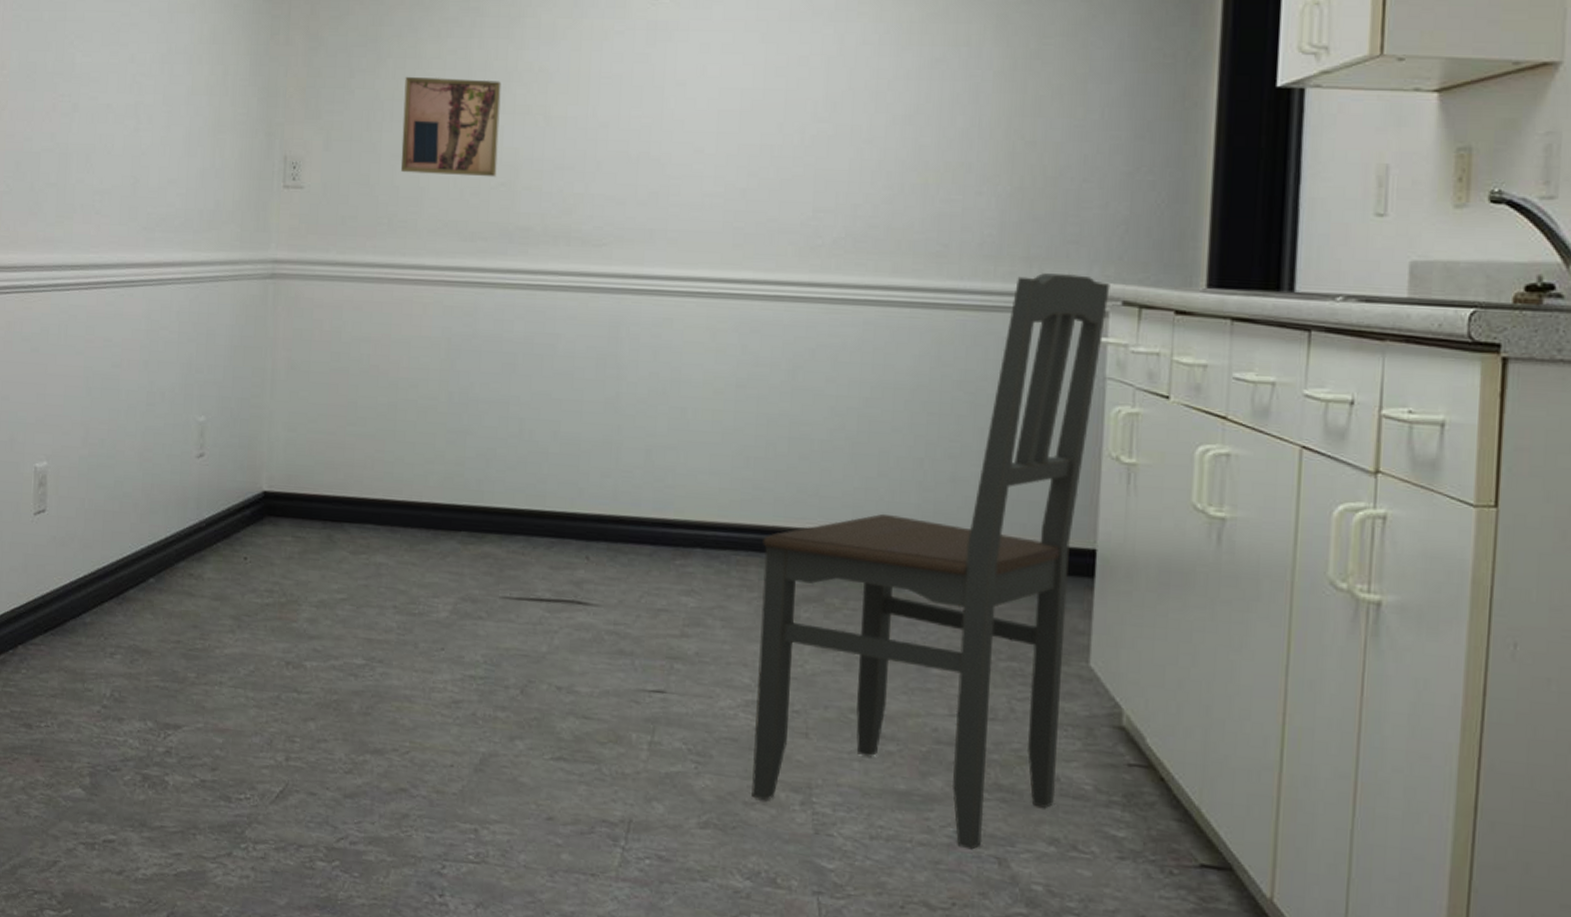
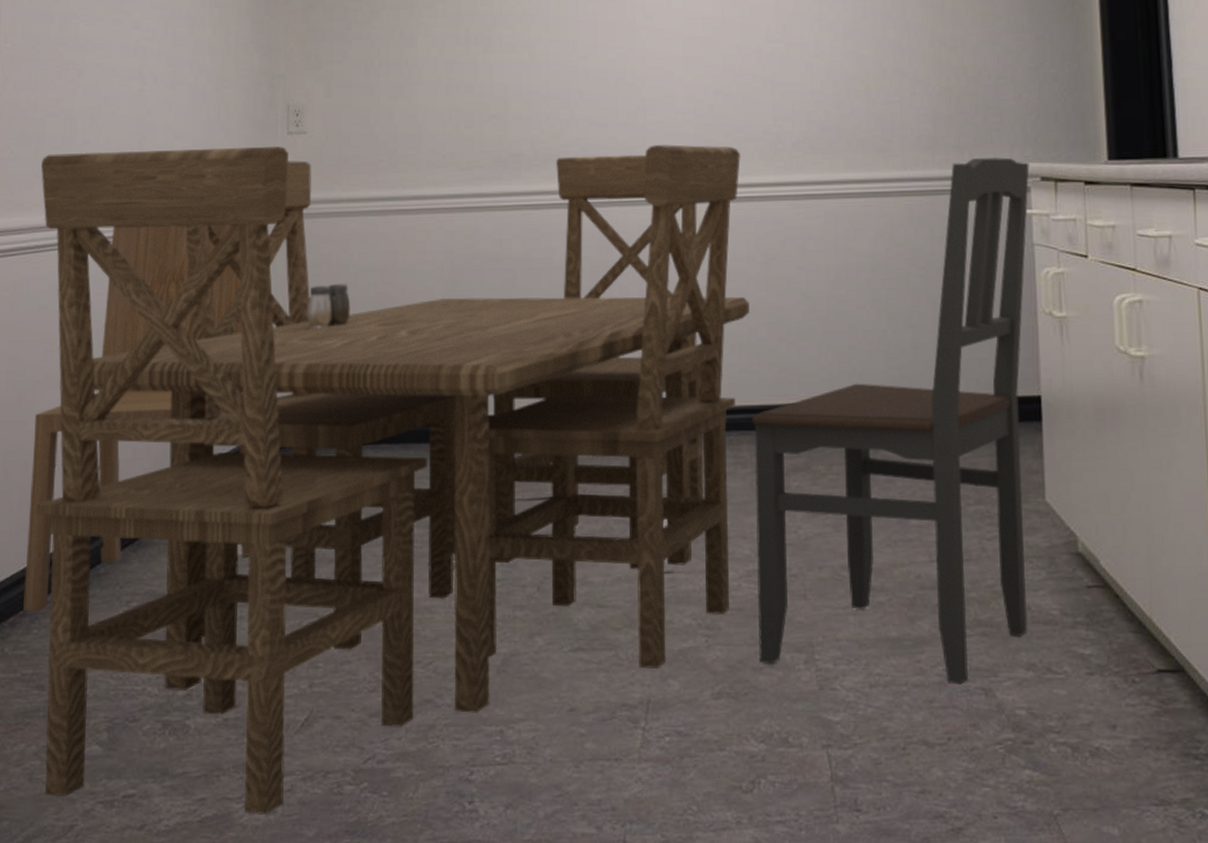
dining chair: none [13,272,262,652] -> present [23,225,269,612]
dining set: none [26,191,772,878] -> present [36,145,750,814]
salt and pepper shaker: none [296,351,342,398] -> present [306,283,351,328]
wall art: present [400,76,501,177] -> none [398,24,488,112]

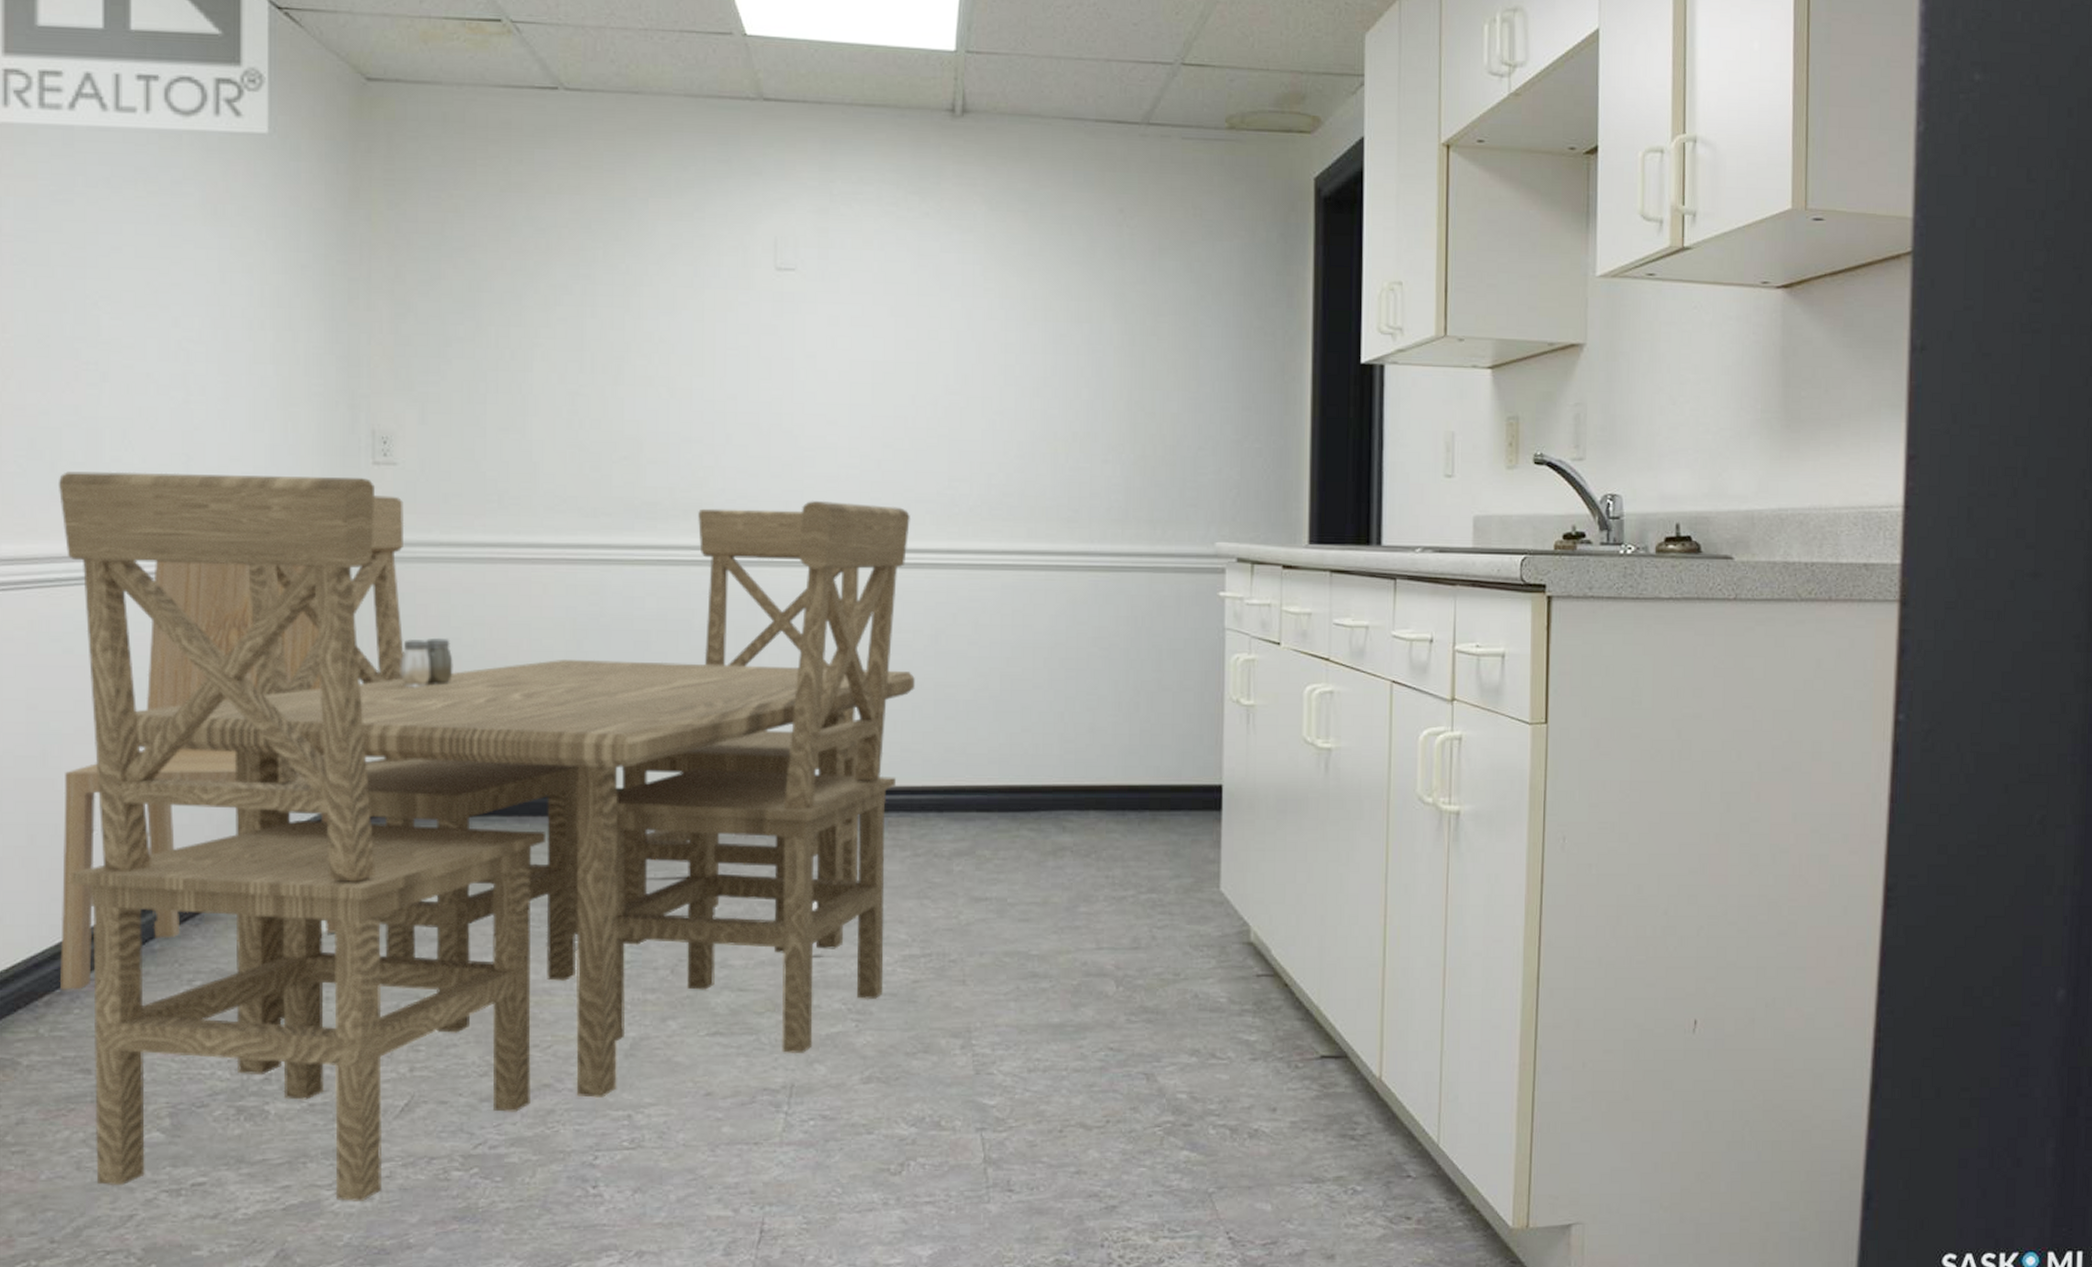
dining chair: present [752,157,1030,685] -> none [913,534,1226,1070]

